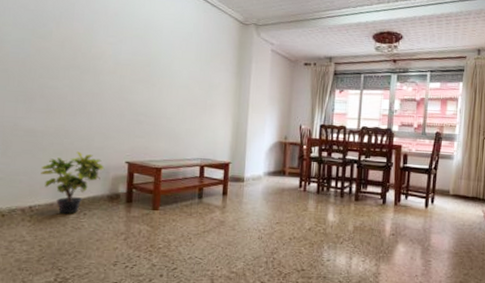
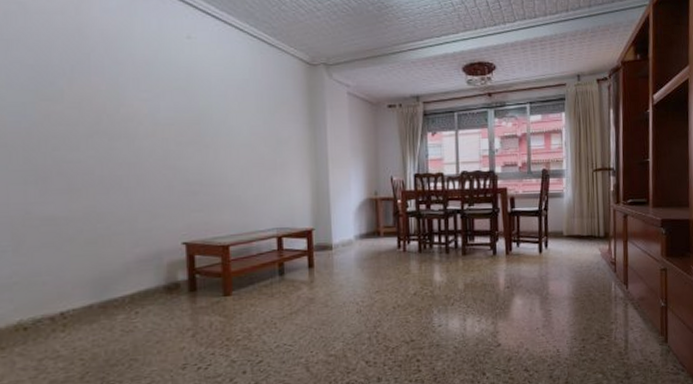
potted plant: present [41,151,105,214] -> none [70,237,156,316]

